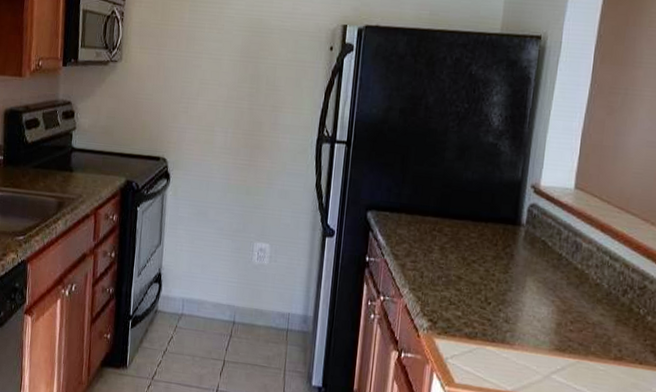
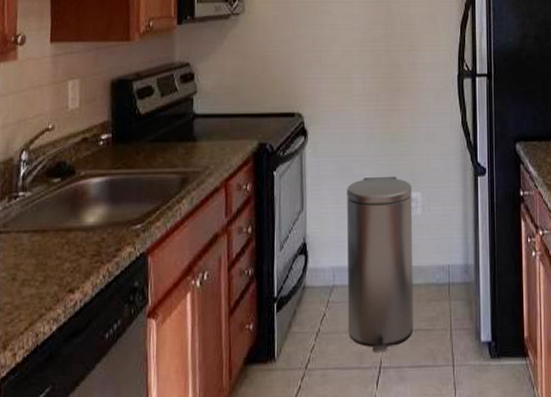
pedal bin: none [191,223,262,379] -> present [346,177,414,354]

